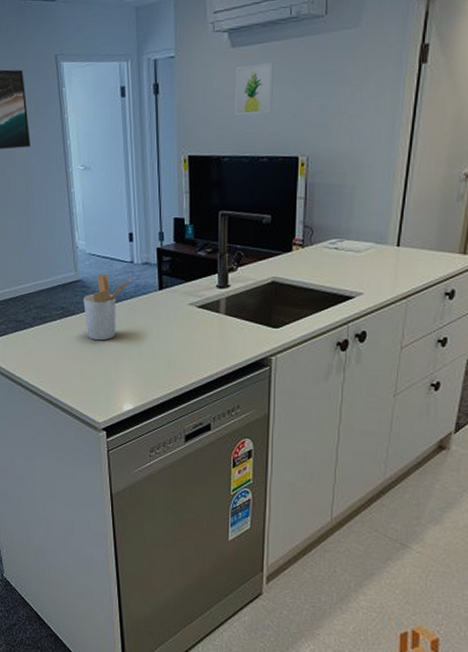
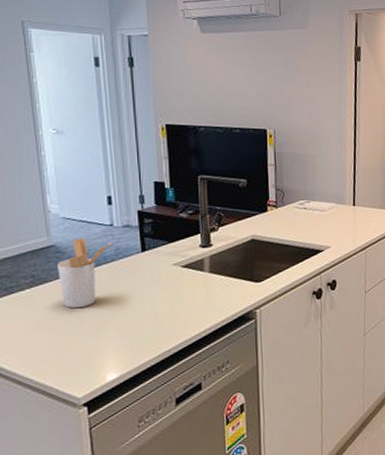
wall art: present [234,62,275,116] -> none [205,48,241,91]

